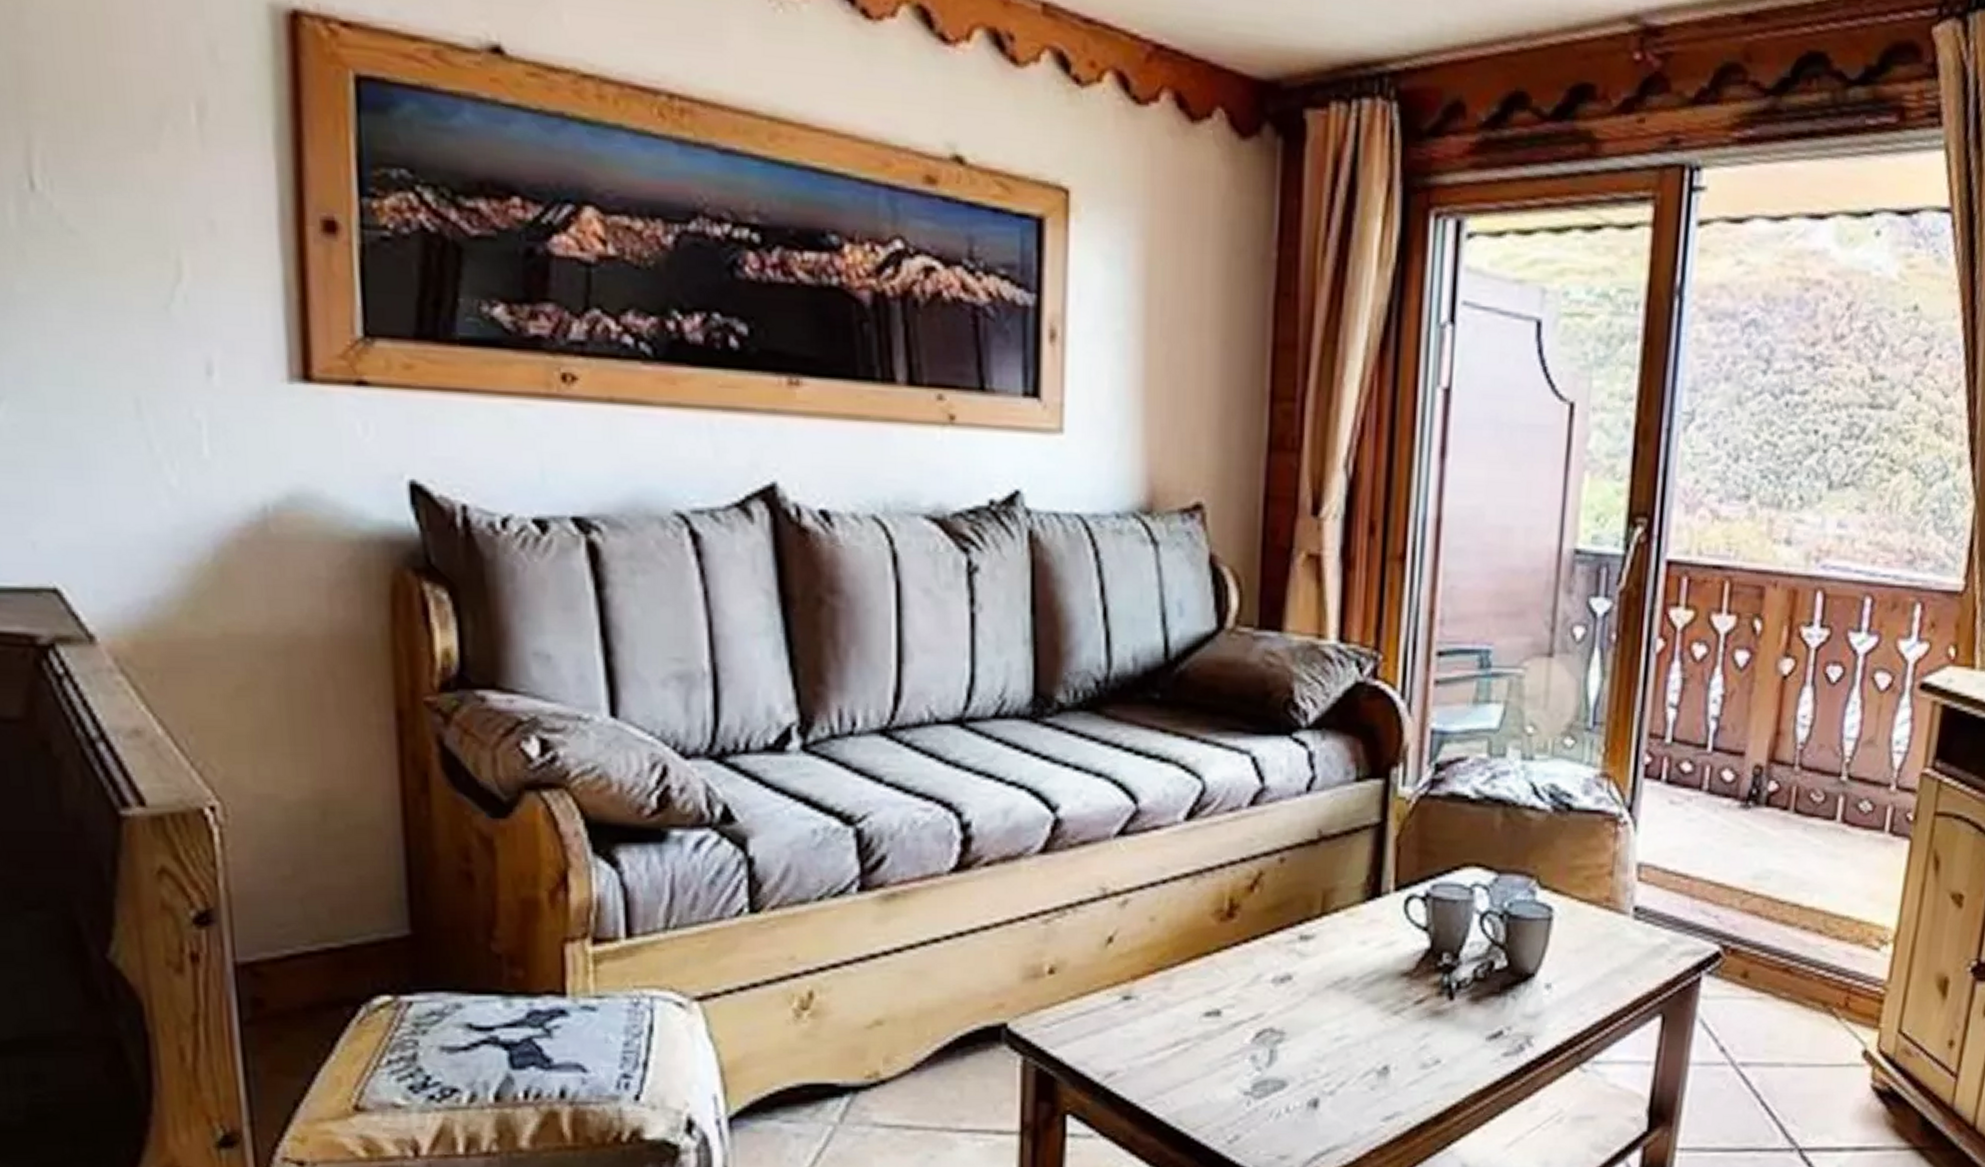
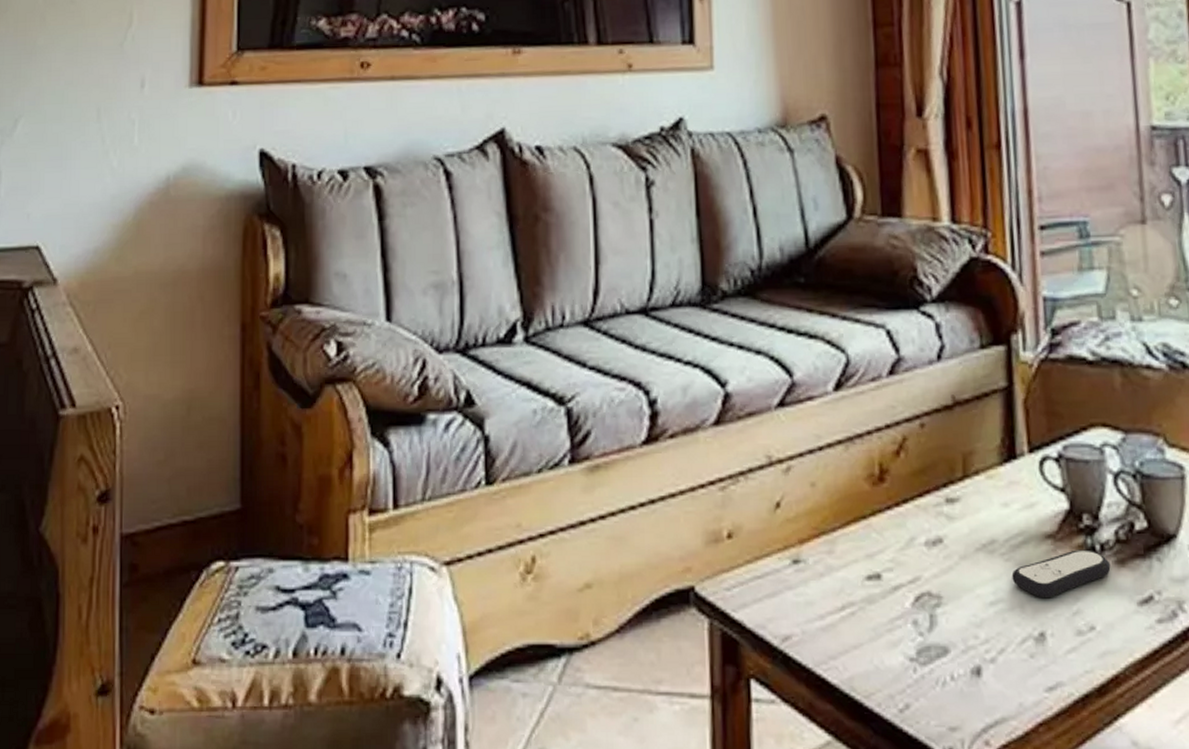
remote control: none [1361,987,1465,1034] -> present [1011,549,1111,599]

